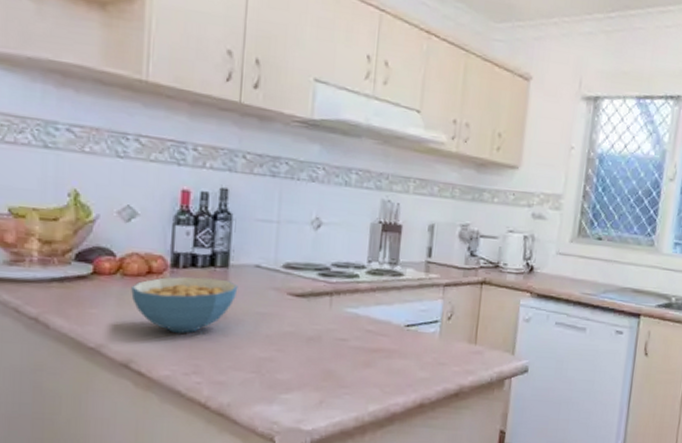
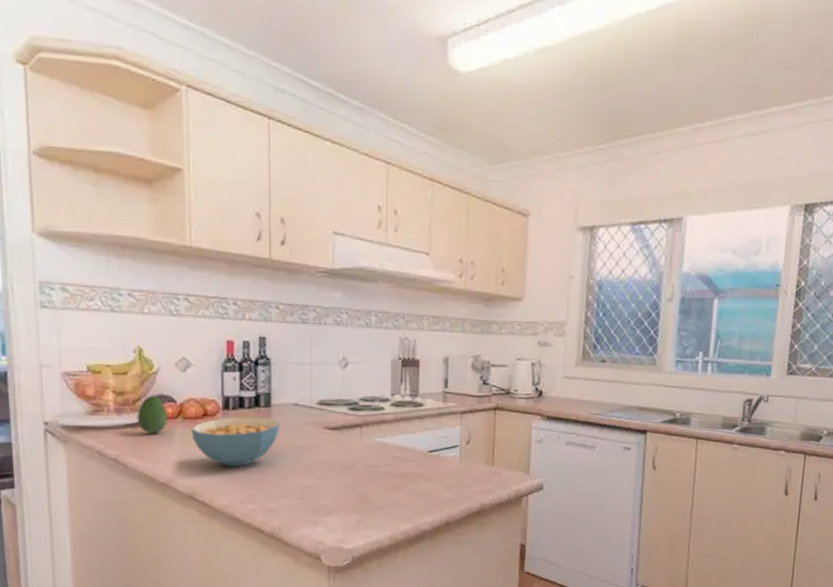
fruit: none [66,247,104,292] -> present [137,396,168,434]

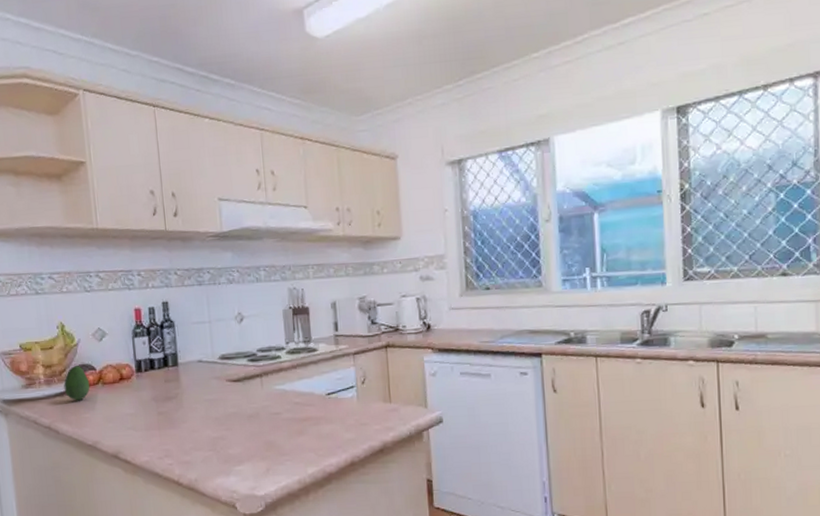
cereal bowl: present [191,417,280,467] -> none [110,376,188,425]

